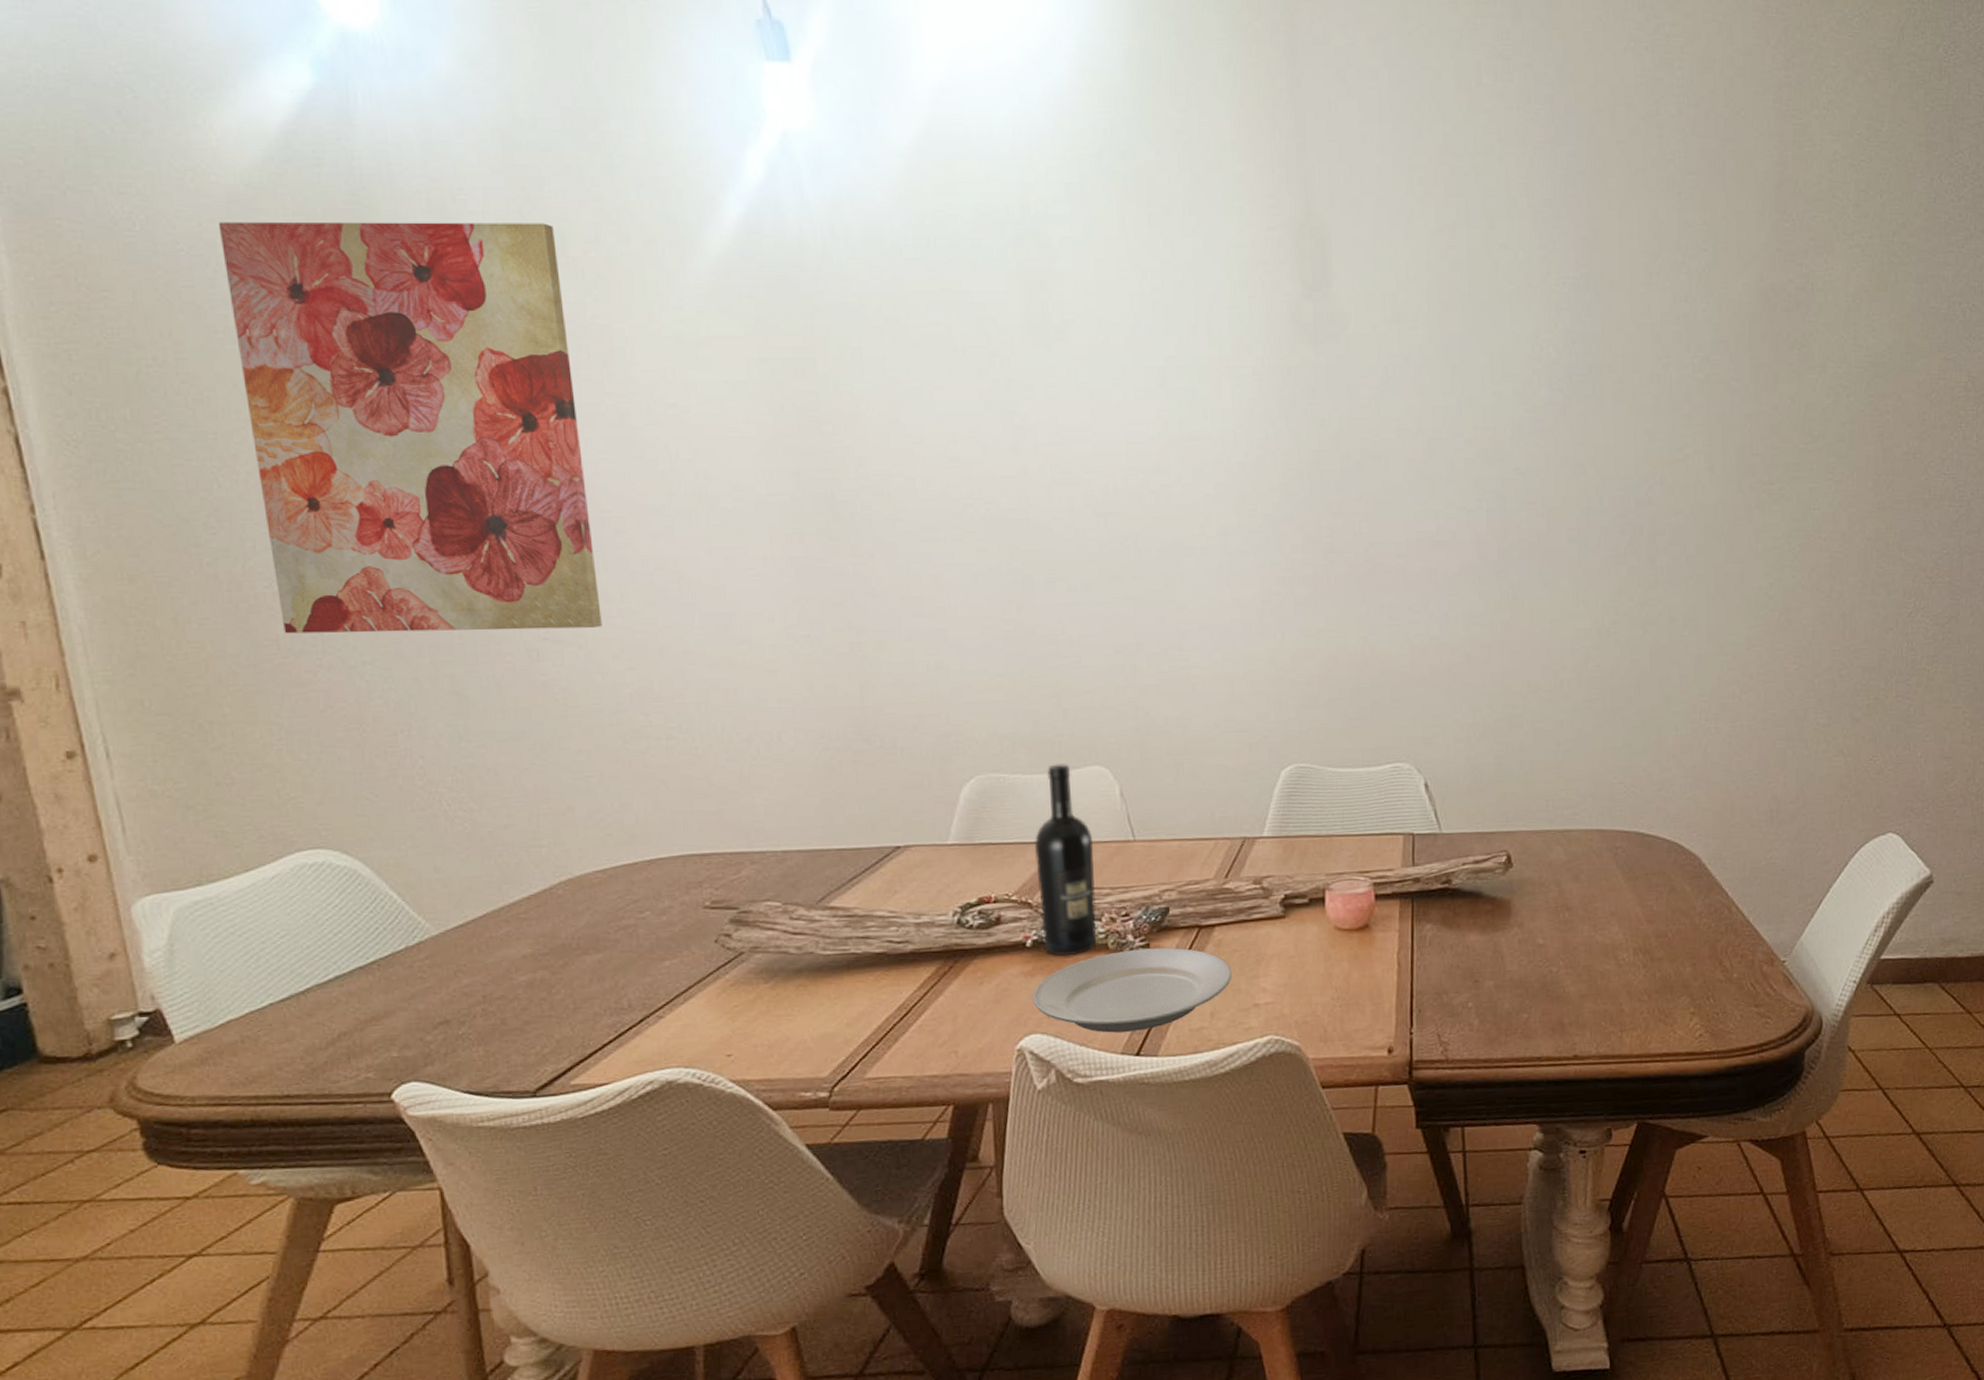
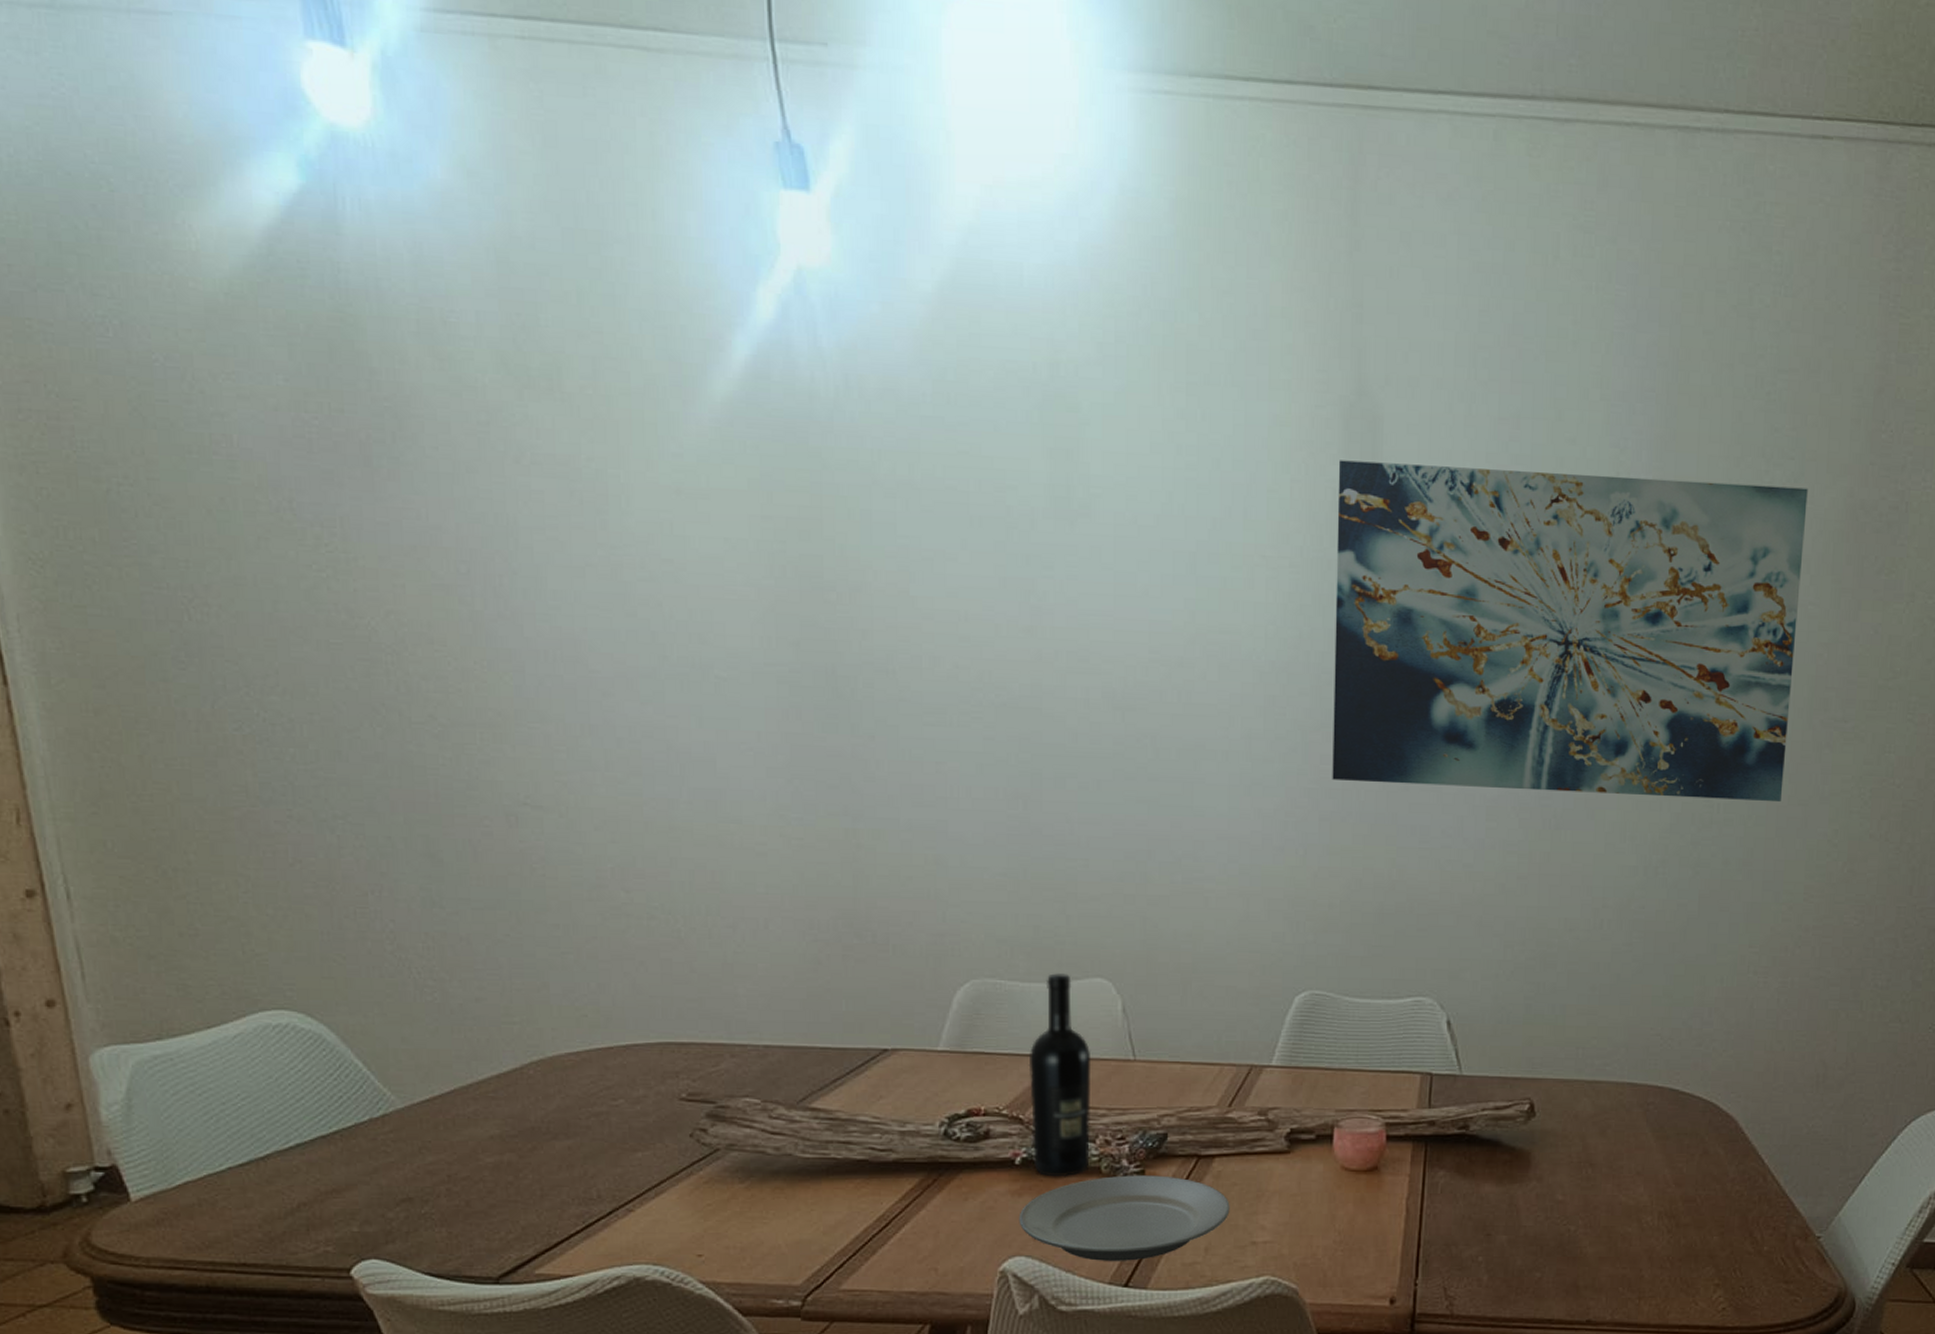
wall art: present [218,221,602,634] -> none [195,332,585,795]
wall art: none [1292,275,1722,568] -> present [1332,460,1808,803]

